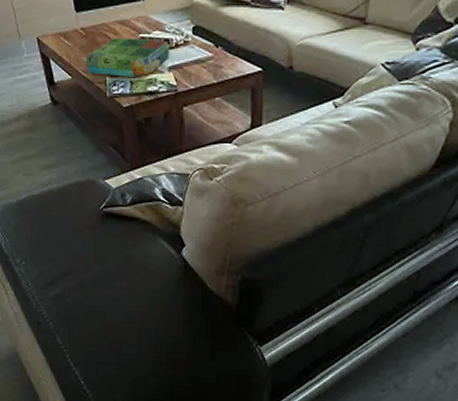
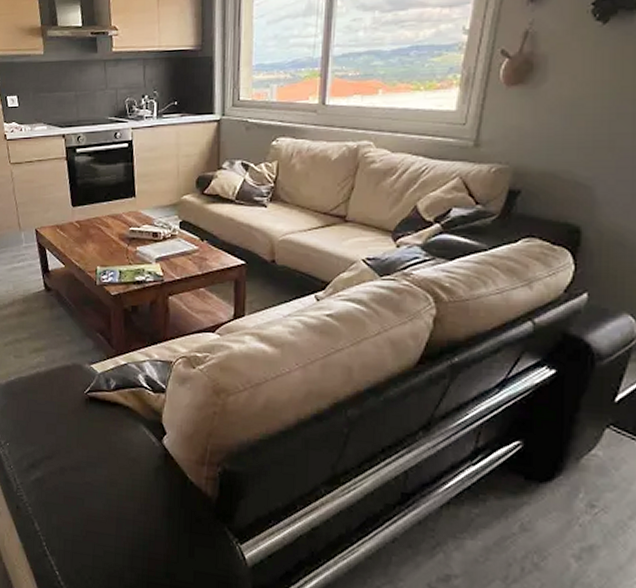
board game: present [85,38,170,77] -> none [78,230,158,267]

